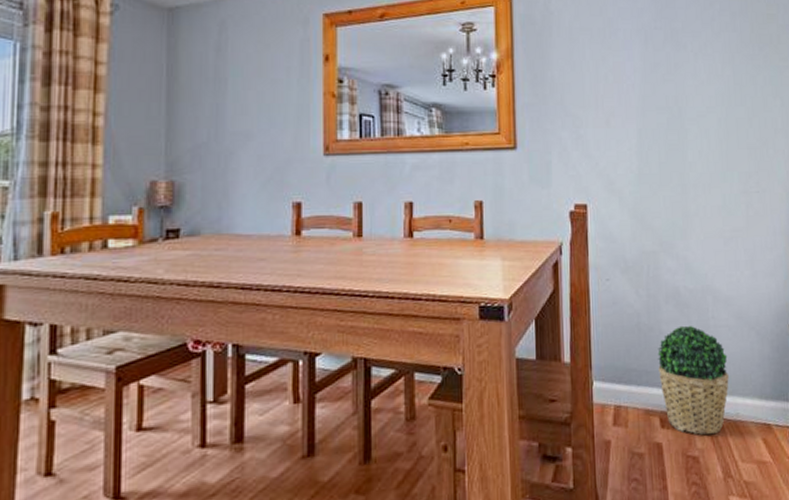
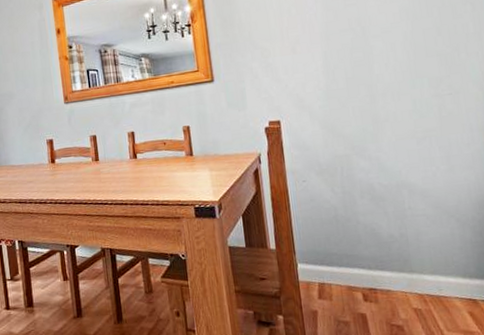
potted plant: present [657,325,729,435] -> none [356,215,430,308]

